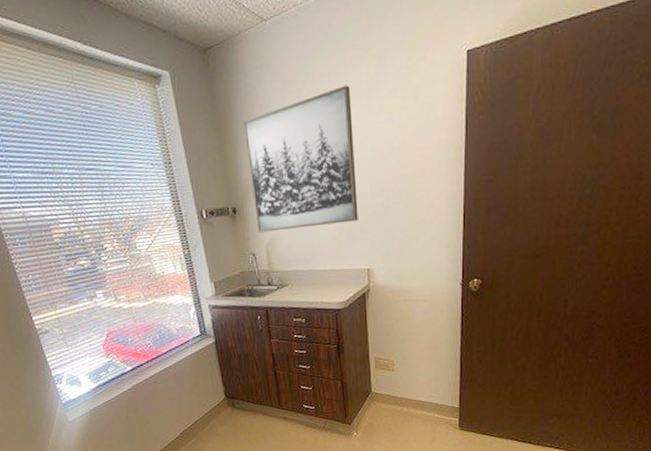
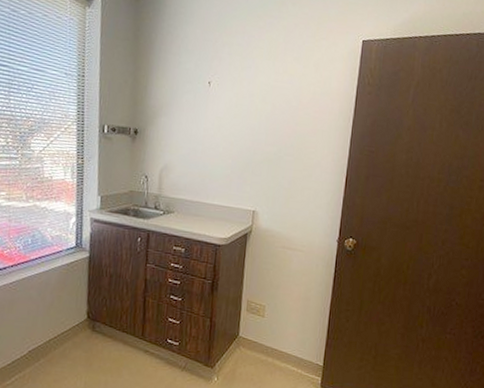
wall art: present [242,85,358,233] -> none [154,44,260,164]

